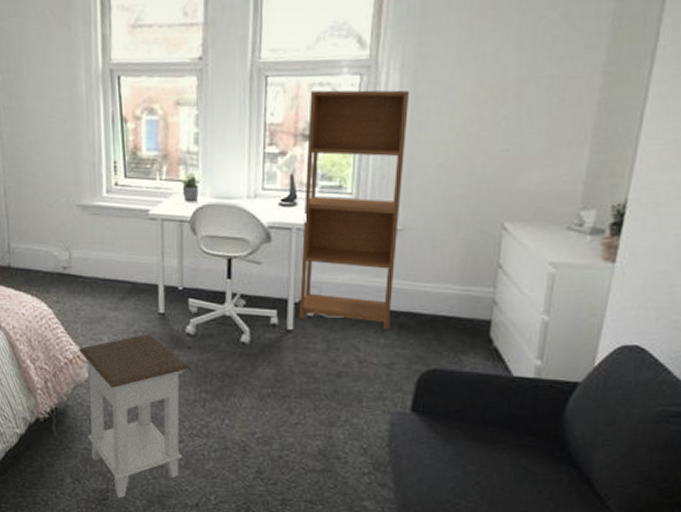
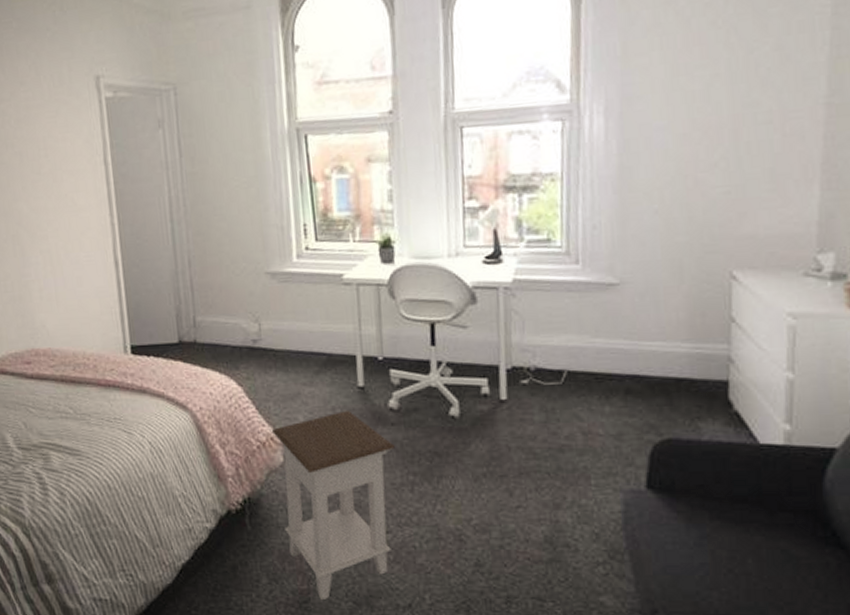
bookcase: present [298,90,410,329] -> none [509,134,617,395]

